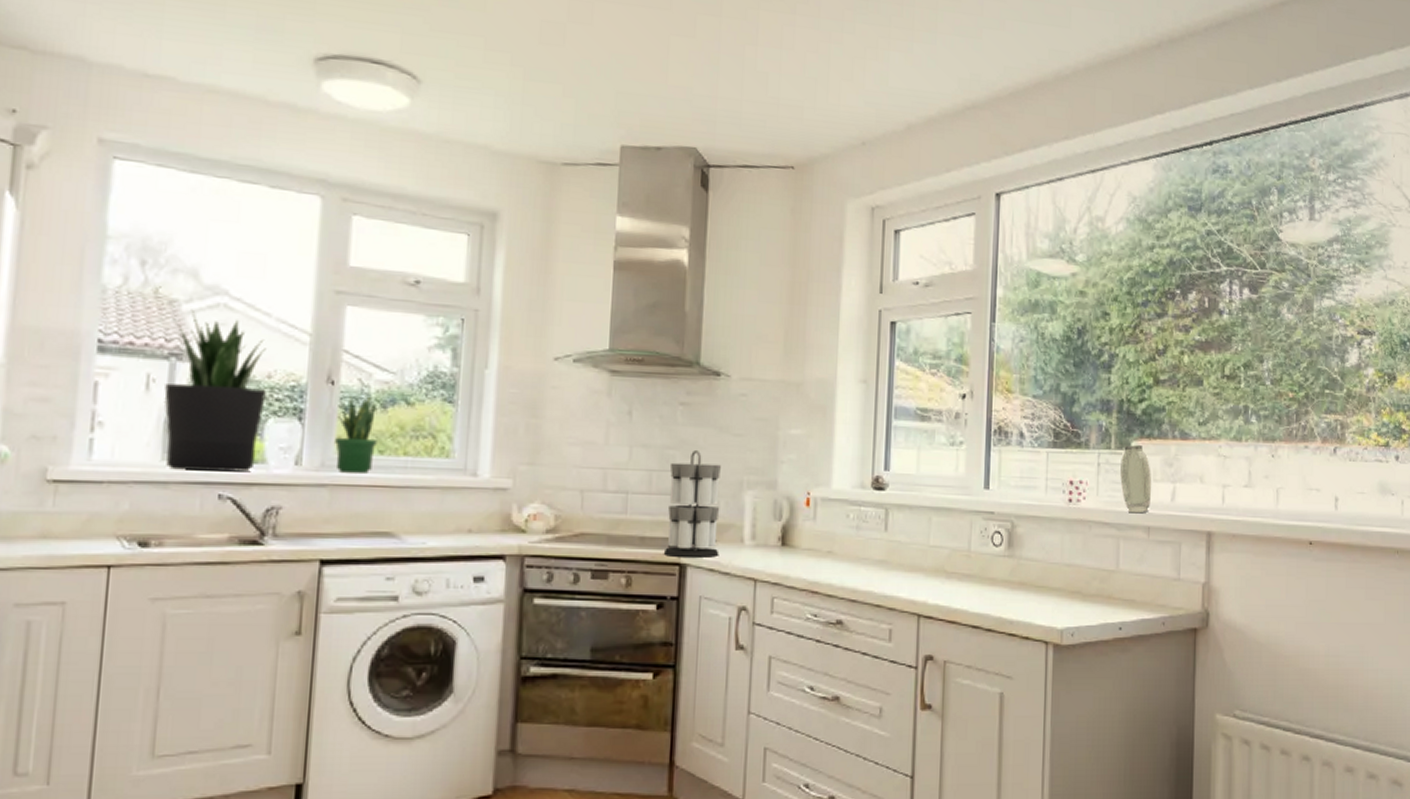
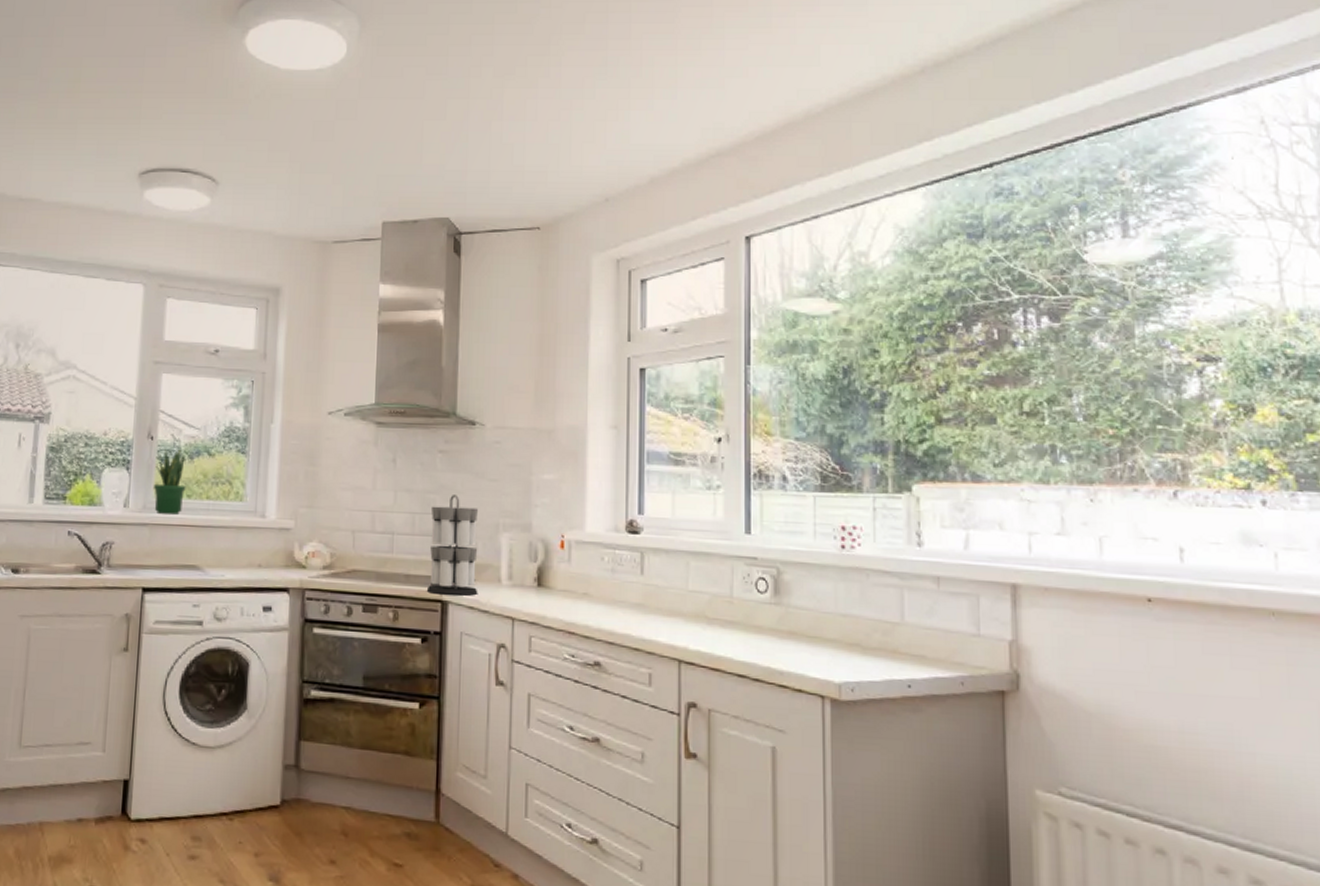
planter: present [164,311,266,472] -> none [31,382,103,513]
vase: present [1120,444,1152,514] -> none [900,487,940,562]

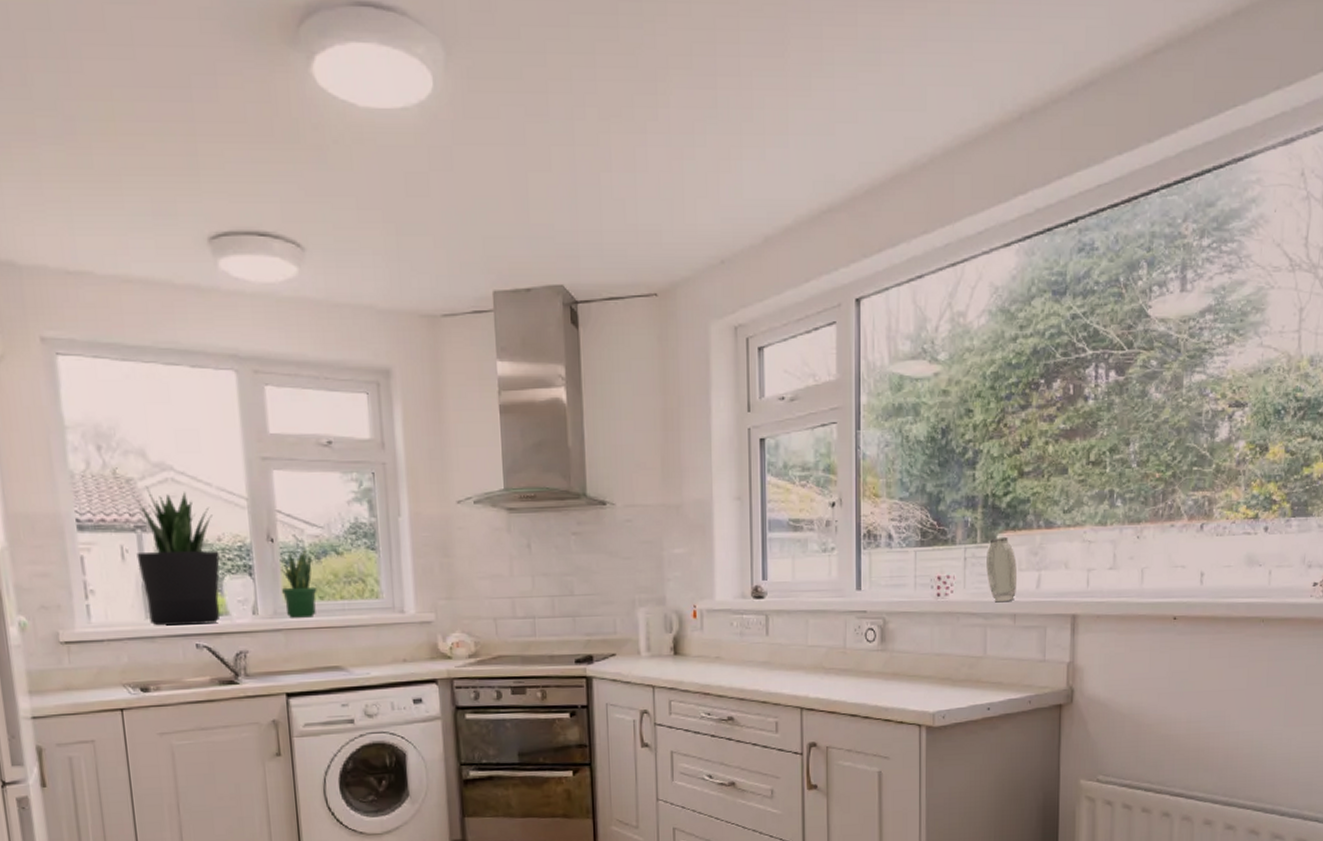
planter: none [31,382,103,513] -> present [136,487,220,626]
spice rack: present [428,493,478,596] -> none [570,574,620,671]
vase: none [900,487,940,562] -> present [986,536,1018,603]

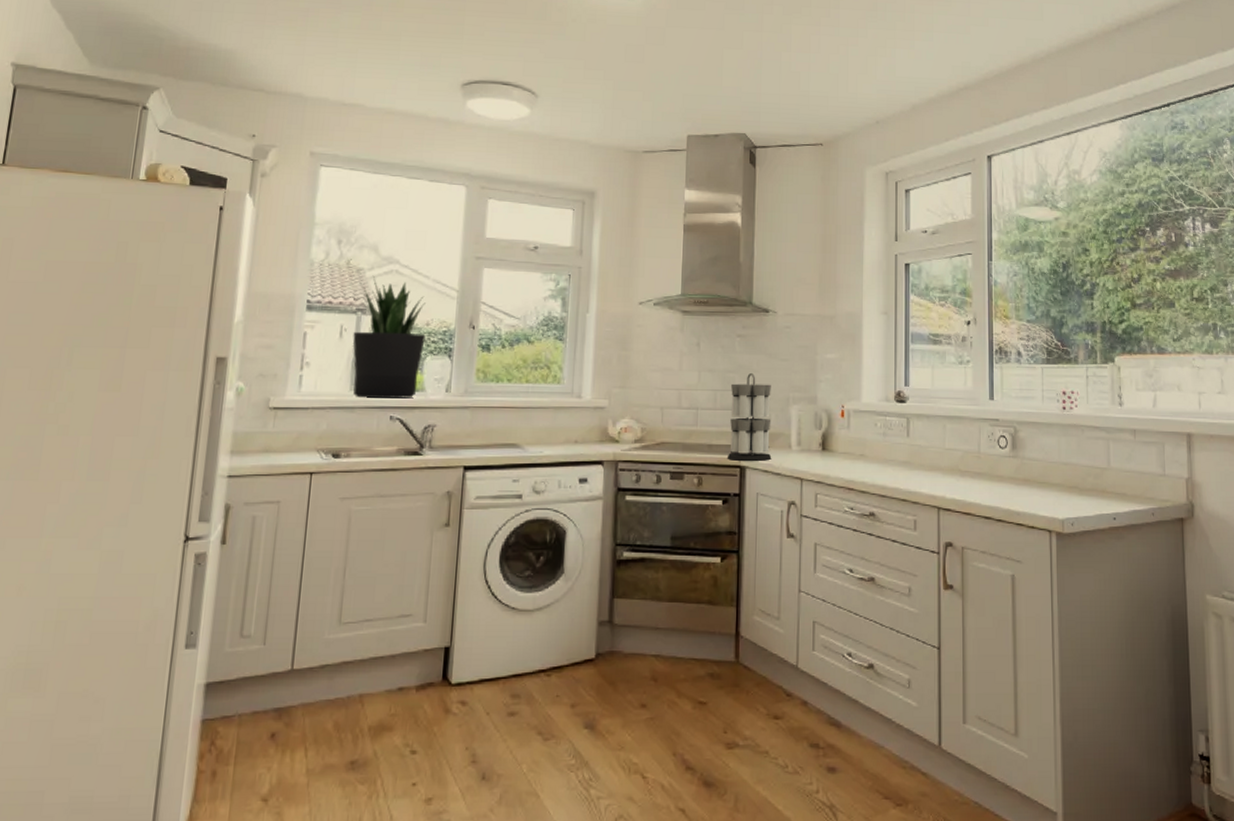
planter: present [280,550,317,619] -> none [475,337,506,399]
spice rack: none [570,574,620,671] -> present [728,372,772,461]
vase: present [986,536,1018,603] -> none [1106,359,1136,418]

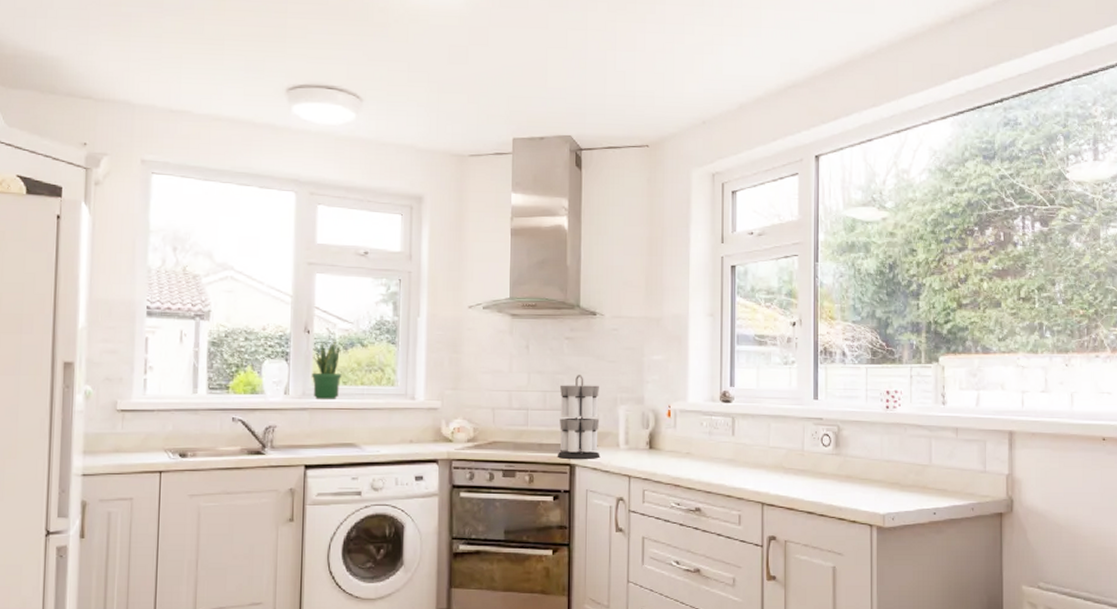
planter: present [353,276,425,399] -> none [193,283,262,401]
planter: none [475,337,506,399] -> present [312,341,342,401]

